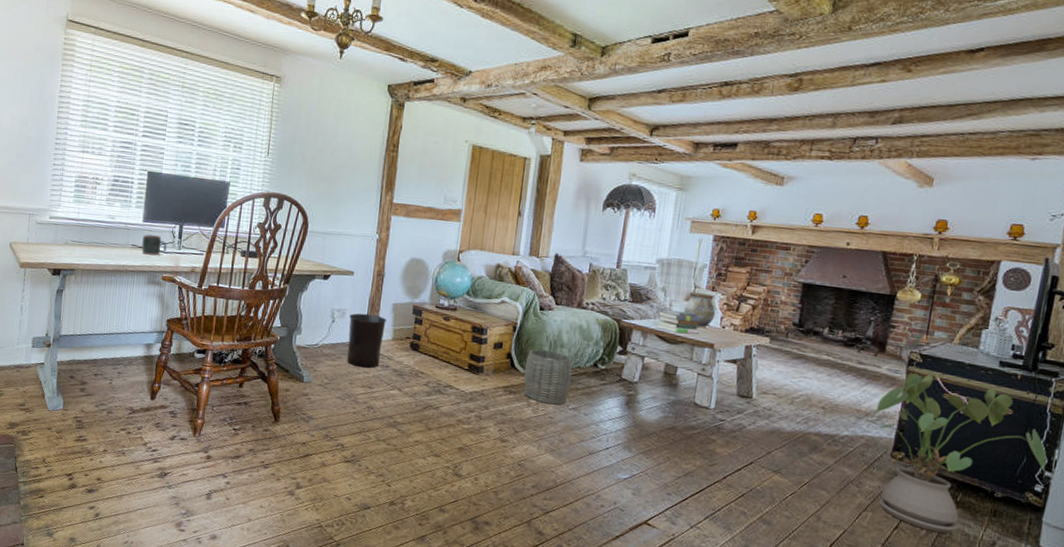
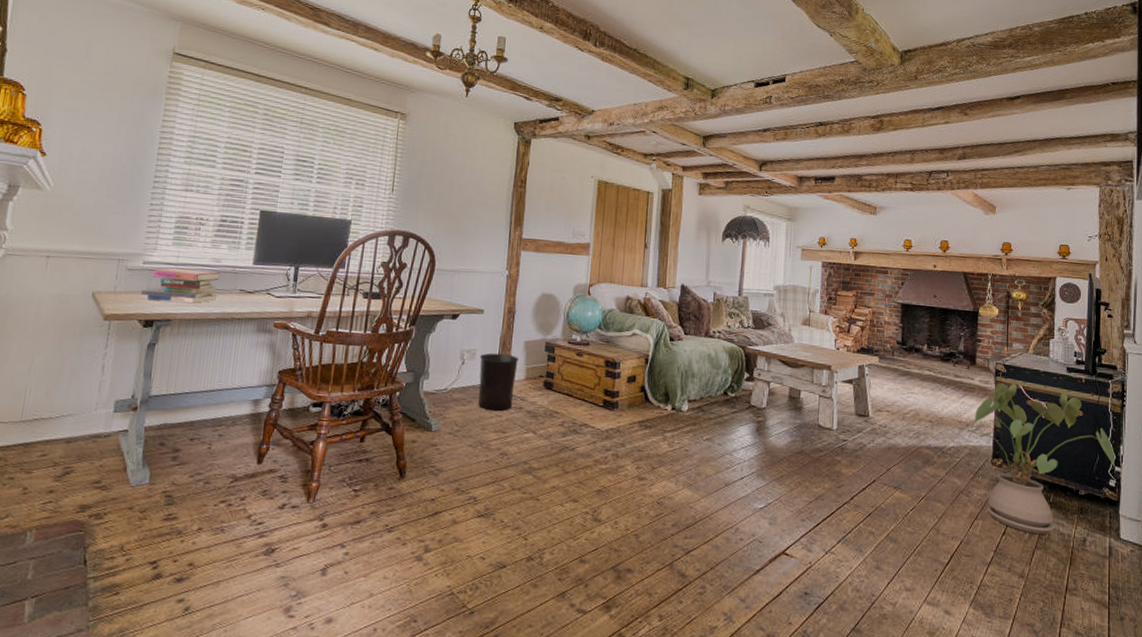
books: none [49,223,114,256] -> present [141,268,220,304]
mug: present [141,234,167,256] -> none [251,278,281,301]
woven basket: present [523,349,573,405] -> none [657,380,705,437]
books: present [657,310,701,334] -> none [779,334,818,357]
vase: present [684,291,716,327] -> none [802,316,830,350]

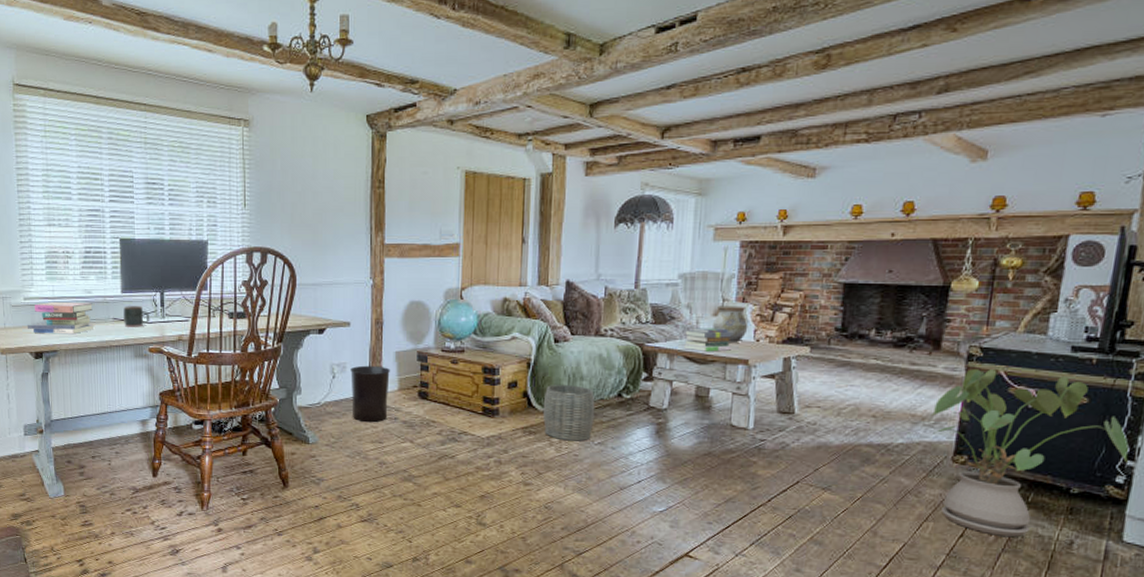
mug: none [251,278,281,301] -> present [123,306,150,327]
woven basket: none [657,380,705,437] -> present [542,384,596,441]
books: none [779,334,818,357] -> present [684,328,732,352]
vase: none [802,316,830,350] -> present [713,305,749,343]

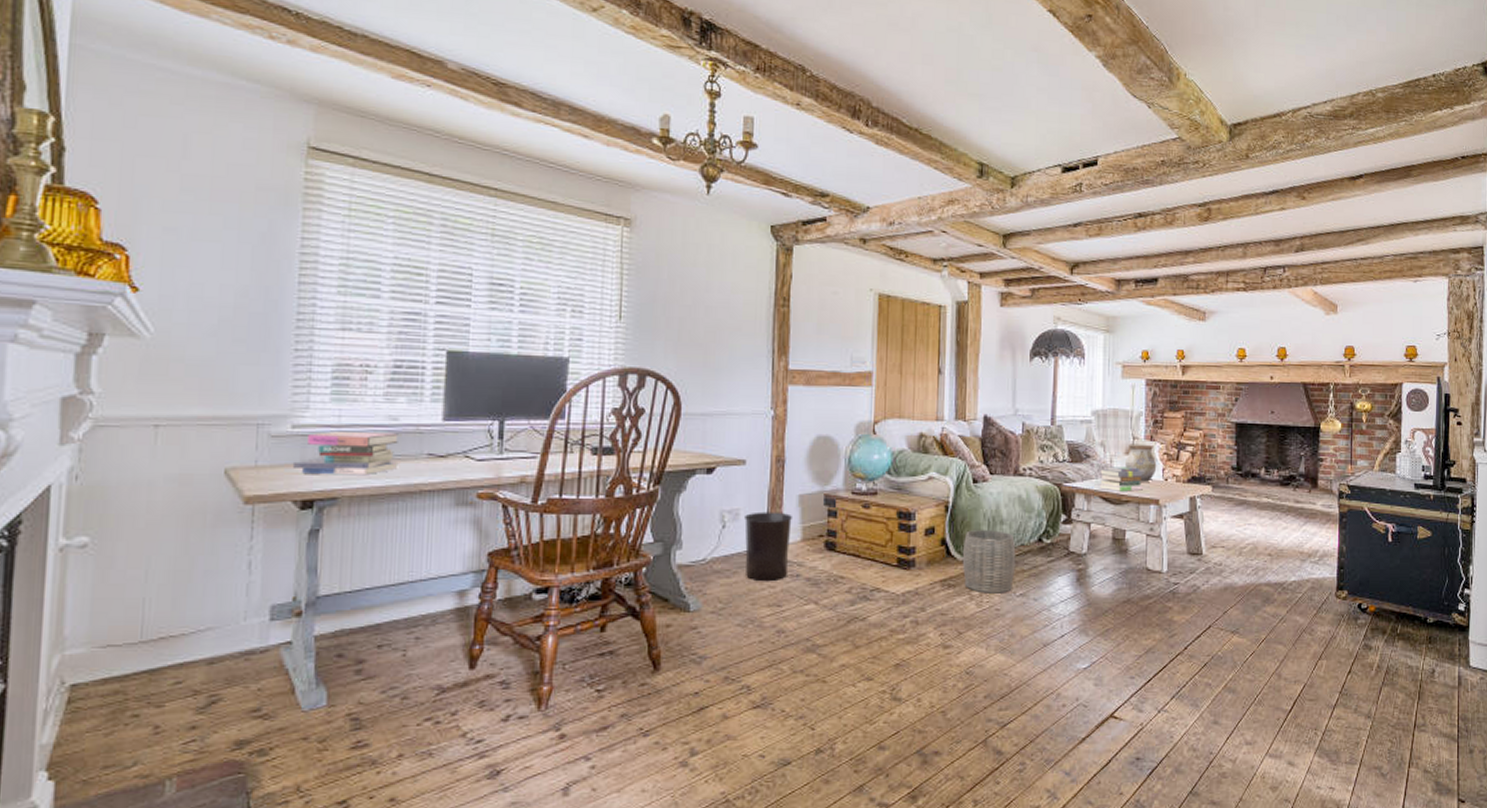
mug: present [123,306,150,327] -> none [443,438,482,466]
house plant: present [930,369,1129,537] -> none [1315,506,1465,669]

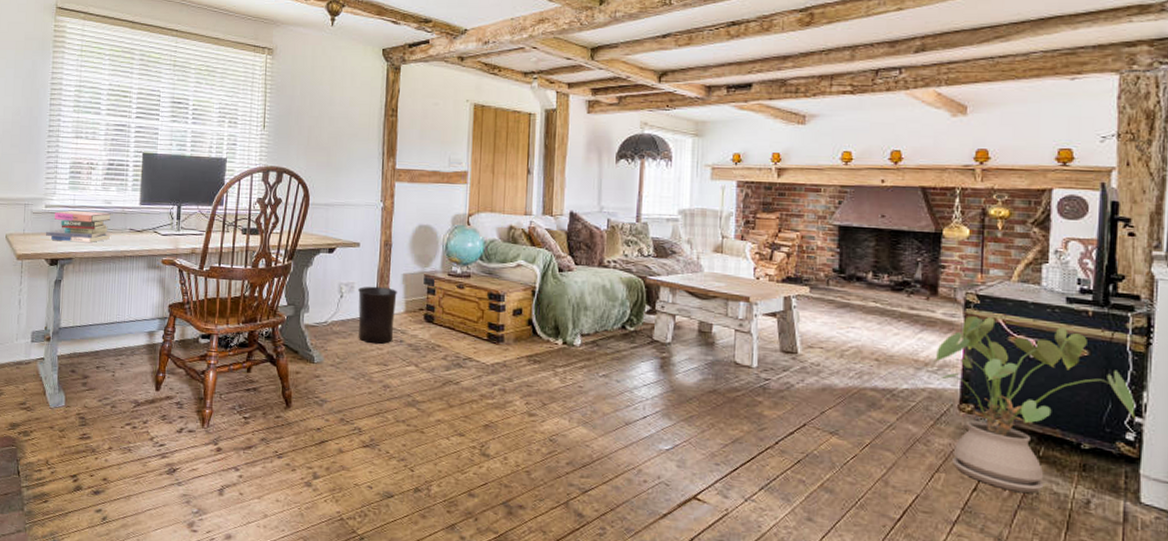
woven basket: present [962,529,1016,594] -> none [547,313,600,373]
books: present [1100,467,1143,492] -> none [686,263,733,288]
vase: present [1125,444,1157,482] -> none [713,242,748,280]
house plant: none [1315,506,1465,669] -> present [933,316,1135,493]

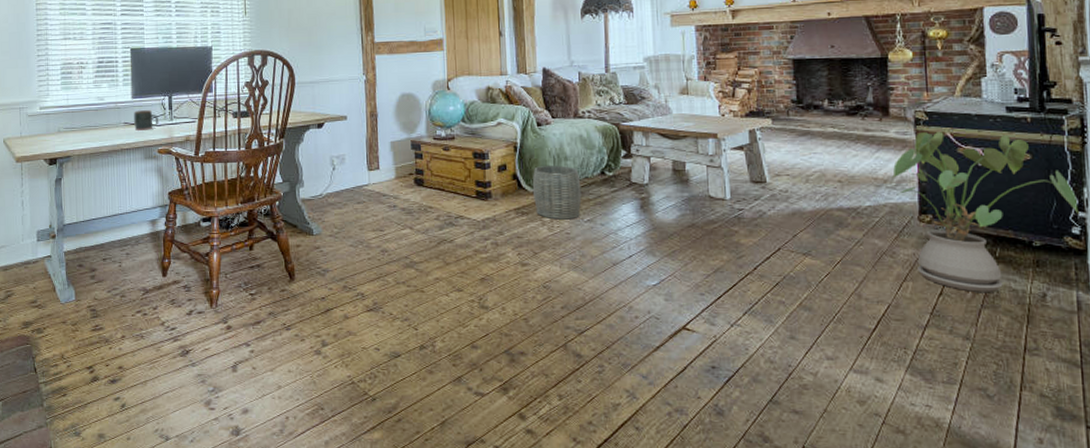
books: present [46,210,111,243] -> none [43,109,105,140]
mug: none [140,217,166,239] -> present [134,110,159,131]
waste bin: present [358,286,397,344] -> none [349,156,387,212]
woven basket: none [547,313,600,373] -> present [532,165,582,220]

